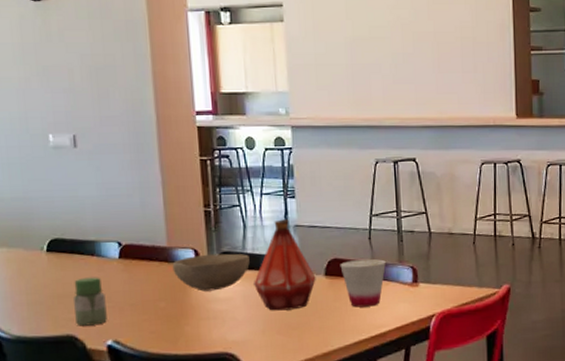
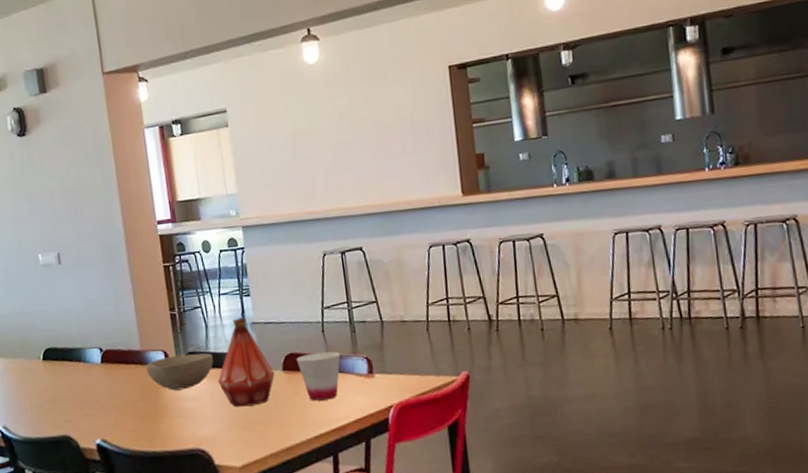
jar: present [74,277,107,326] -> none [66,381,95,427]

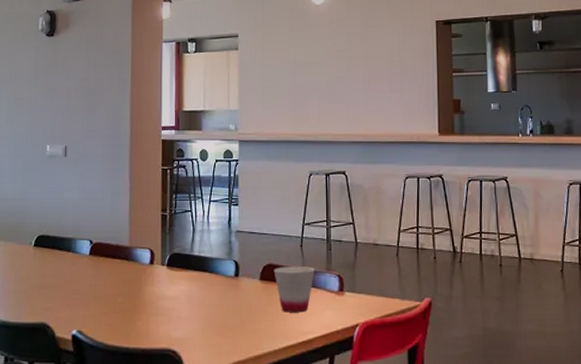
bowl: present [146,353,213,391] -> none [131,255,196,289]
bottle: present [218,317,275,408] -> none [198,225,252,311]

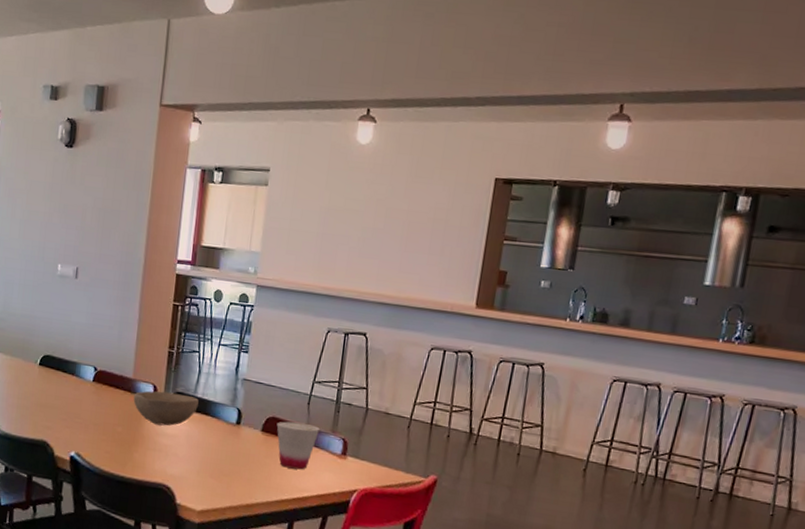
bowl: none [131,255,196,289] -> present [133,390,199,426]

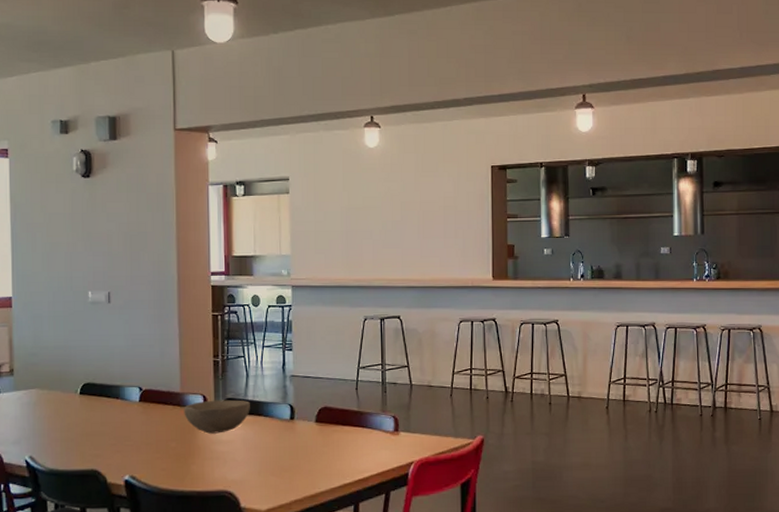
cup: present [276,421,319,470] -> none [329,407,370,453]

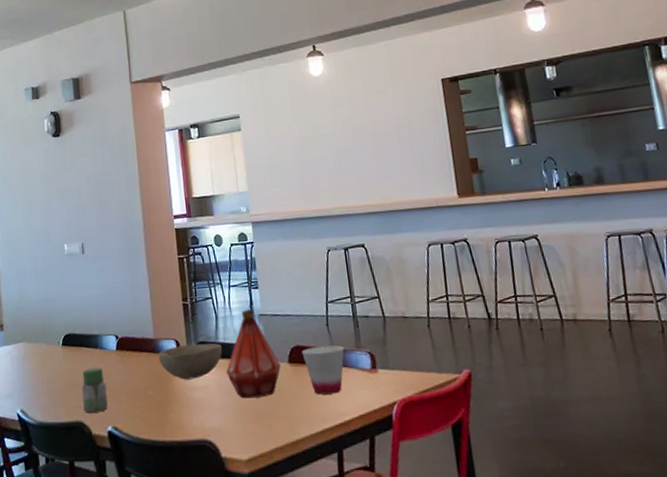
jar: none [99,418,126,462] -> present [82,367,108,413]
bottle: none [253,370,308,454] -> present [226,309,281,399]
cup: none [329,407,370,453] -> present [301,345,344,395]

